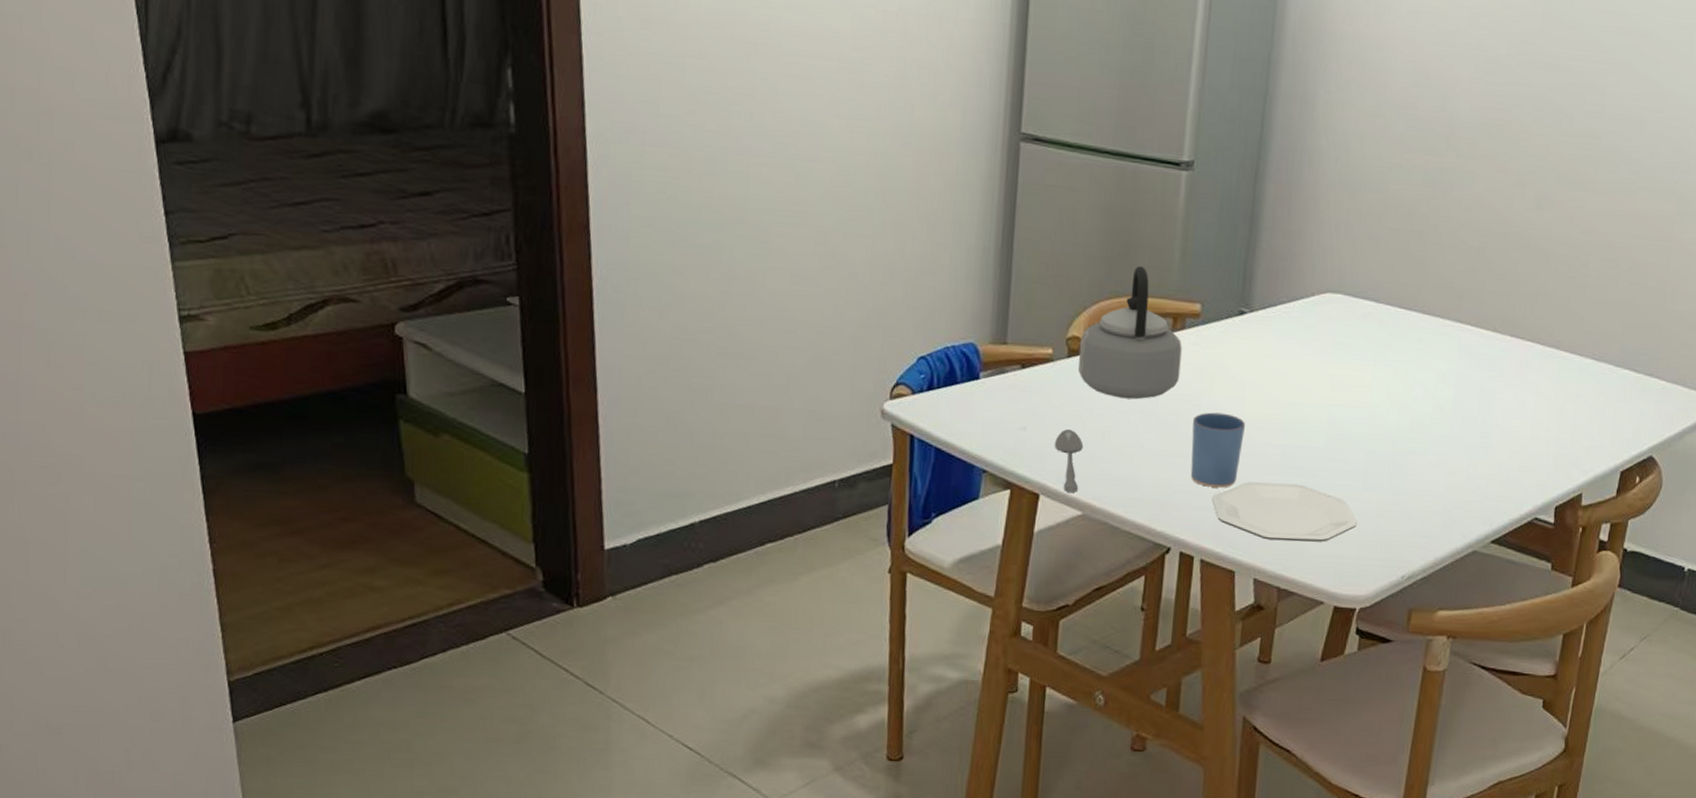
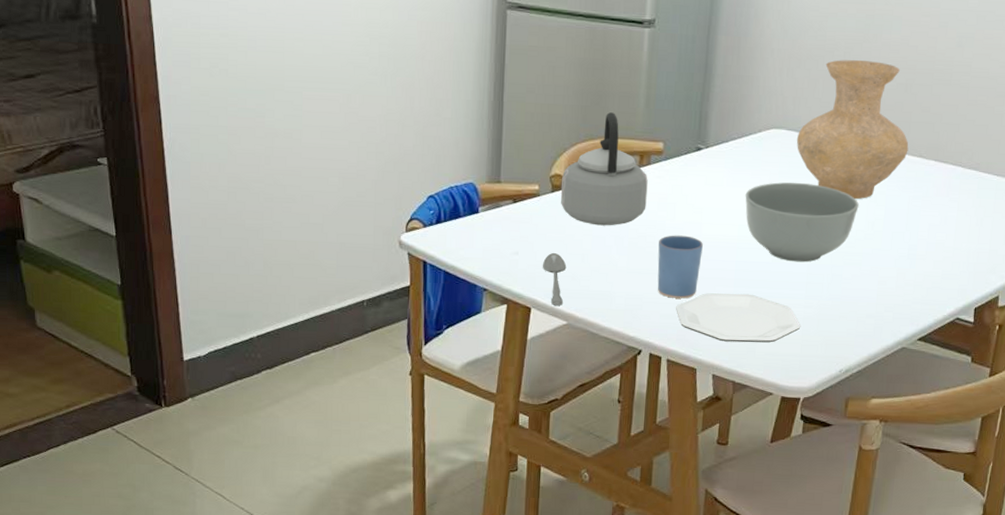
bowl: none [1294,354,1425,449] -> present [745,182,859,262]
vase: none [1354,217,1482,378] -> present [796,60,909,200]

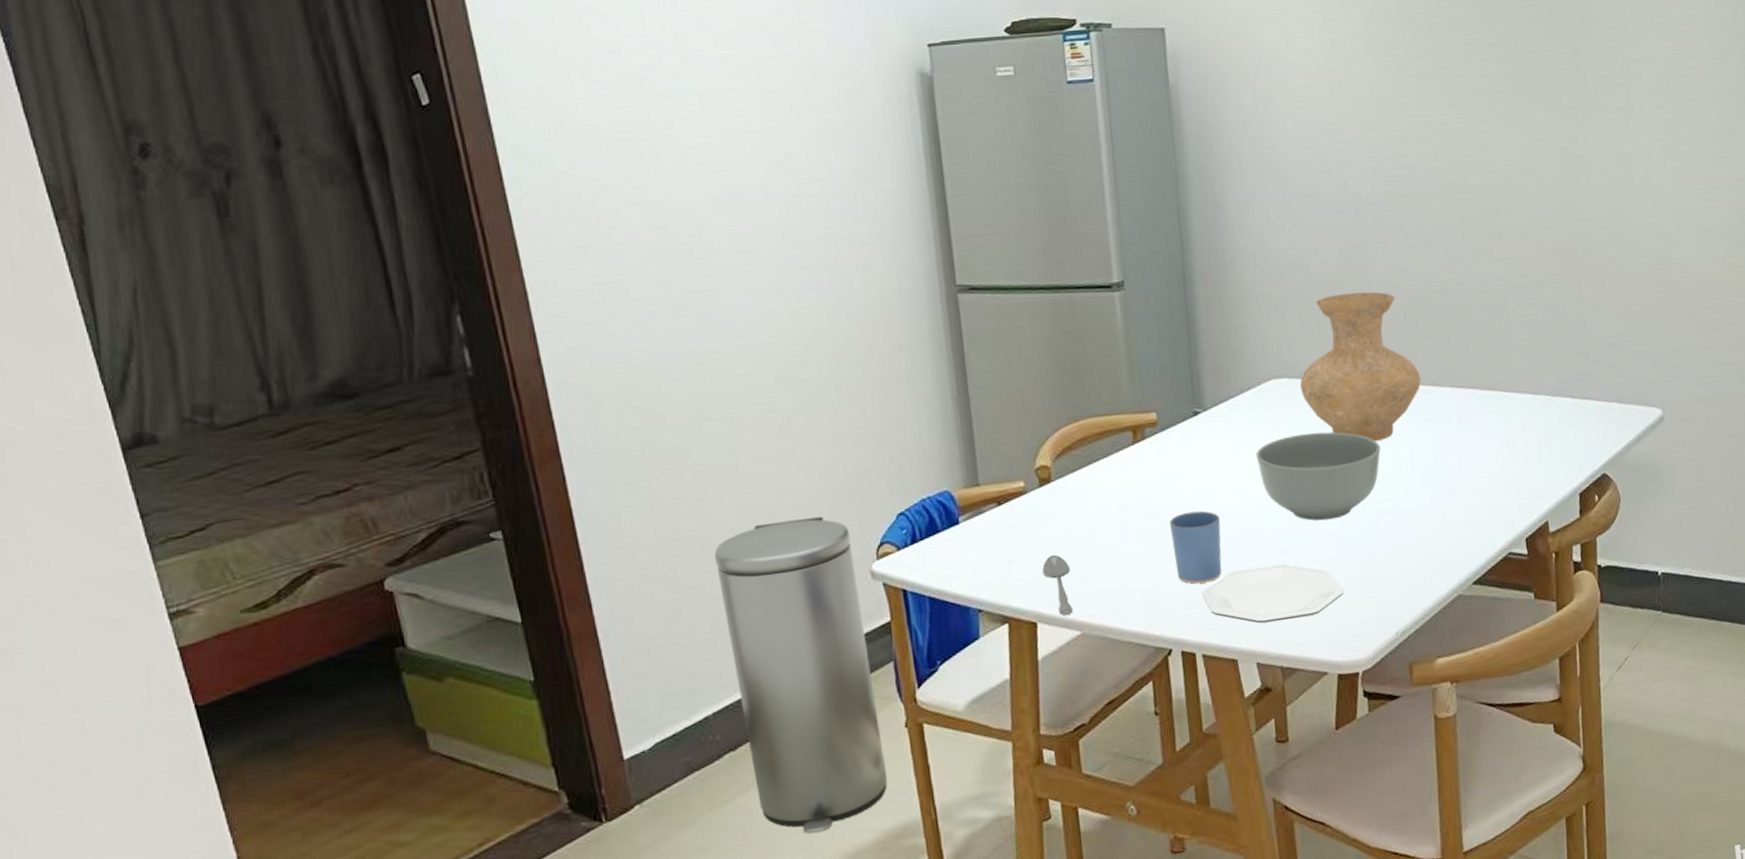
pedal bin: none [273,186,390,447] -> present [714,516,888,834]
teapot: present [561,112,648,226] -> none [1048,388,1149,516]

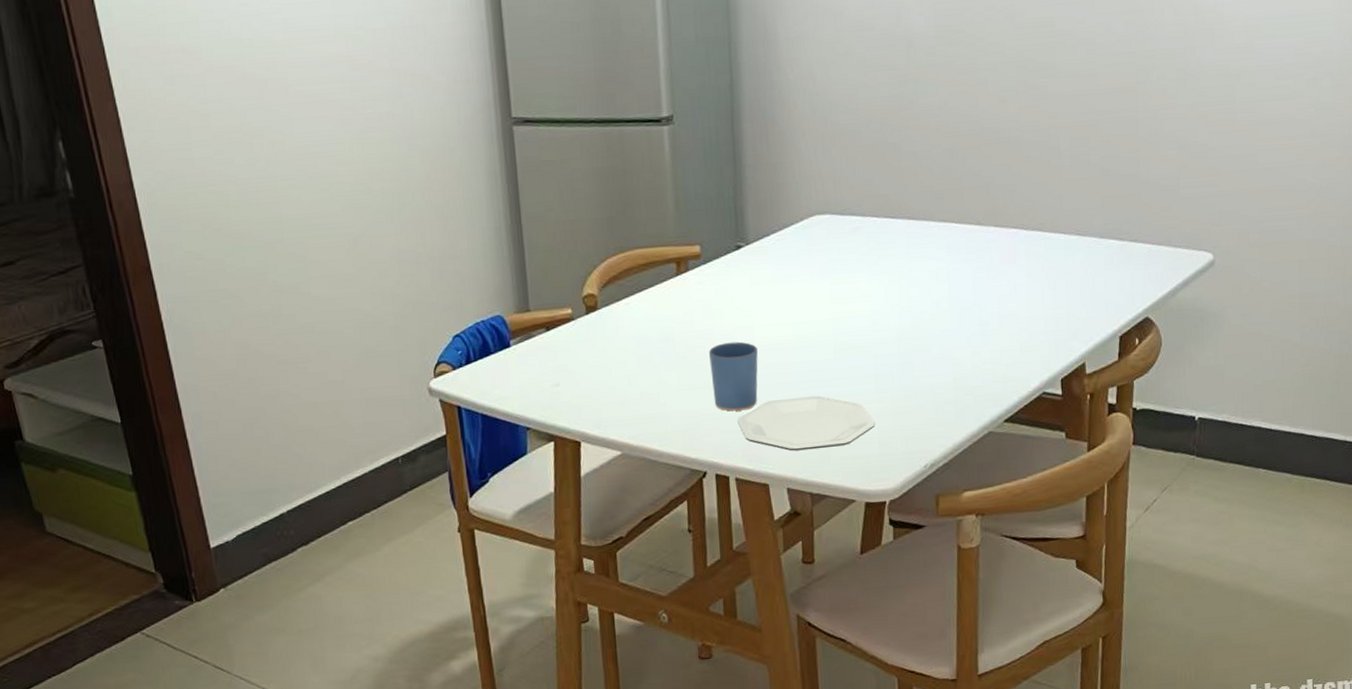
pedal bin: present [714,516,888,834] -> none [287,335,442,622]
spoon: present [1042,555,1073,616] -> none [587,379,614,437]
bowl: present [1256,432,1381,521] -> none [795,268,920,355]
vase: present [1300,292,1421,442] -> none [842,129,965,279]

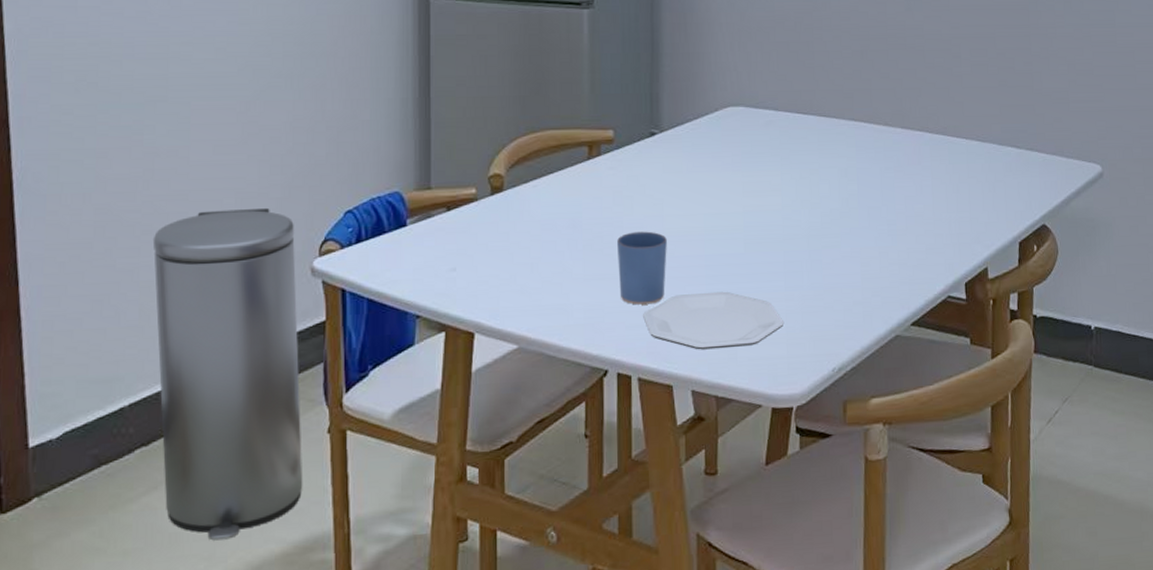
pedal bin: none [287,335,442,622] -> present [152,207,303,541]

